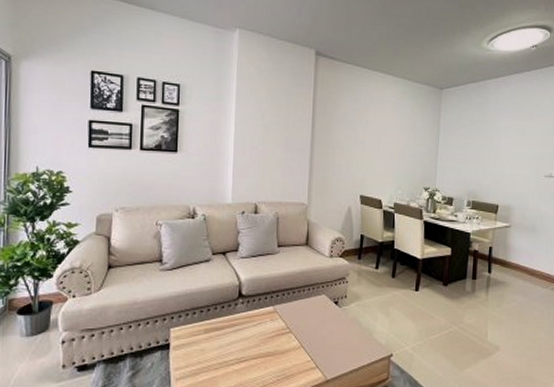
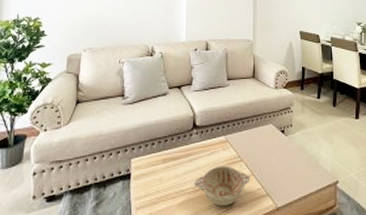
decorative bowl: none [239,337,300,378] -> present [194,166,251,207]

